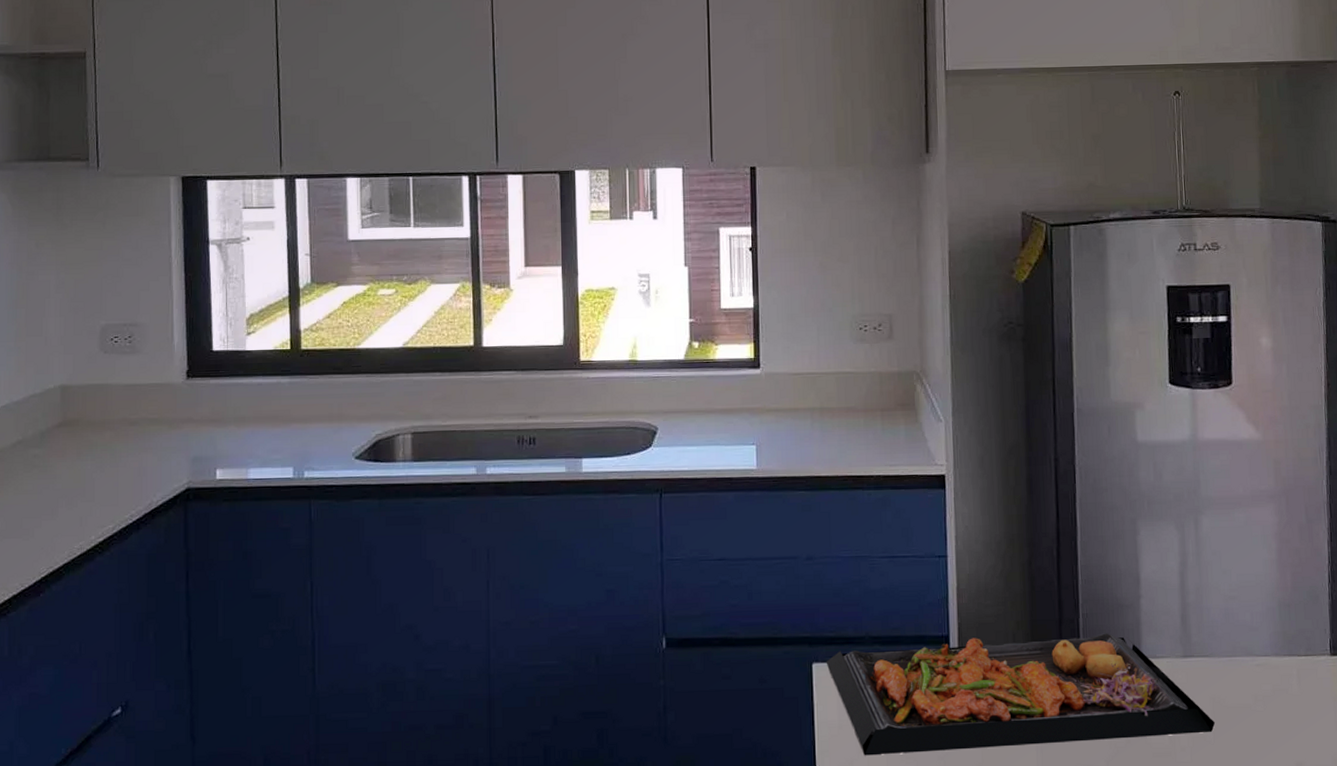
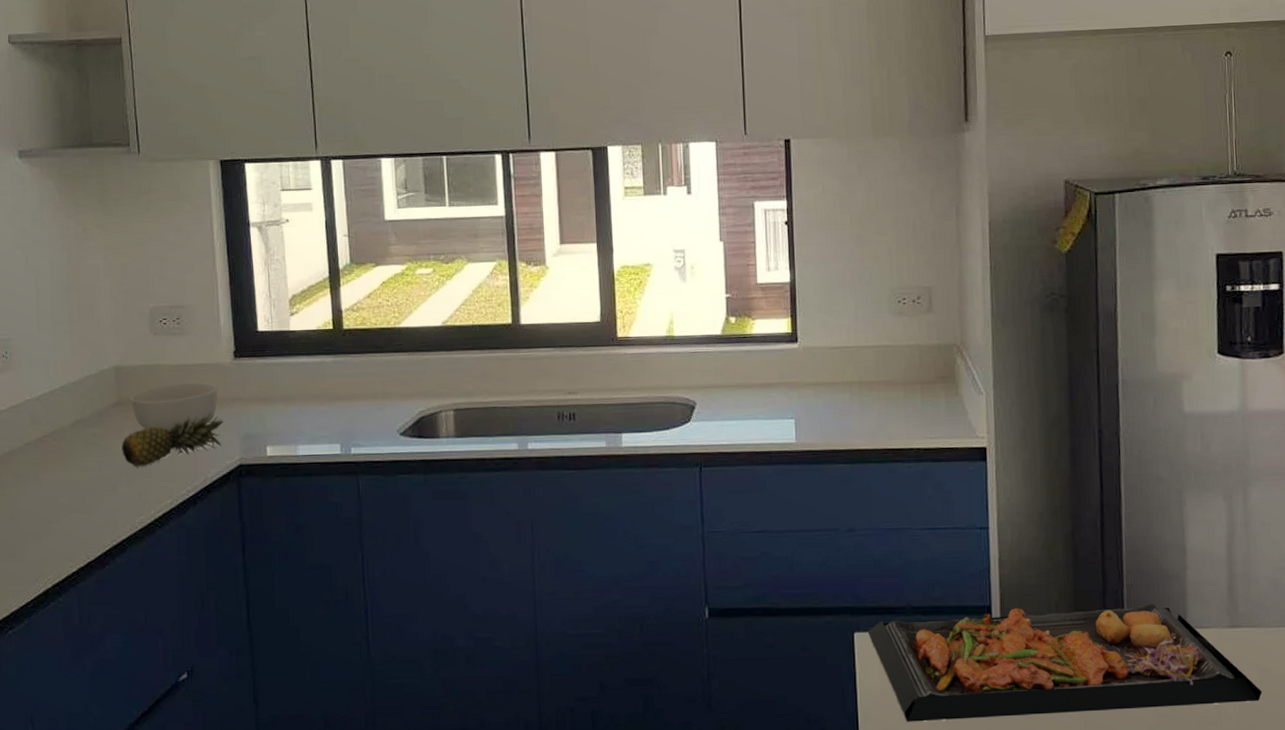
fruit: none [64,431,173,489] -> present [122,410,224,466]
bowl: none [75,402,168,453] -> present [130,382,218,432]

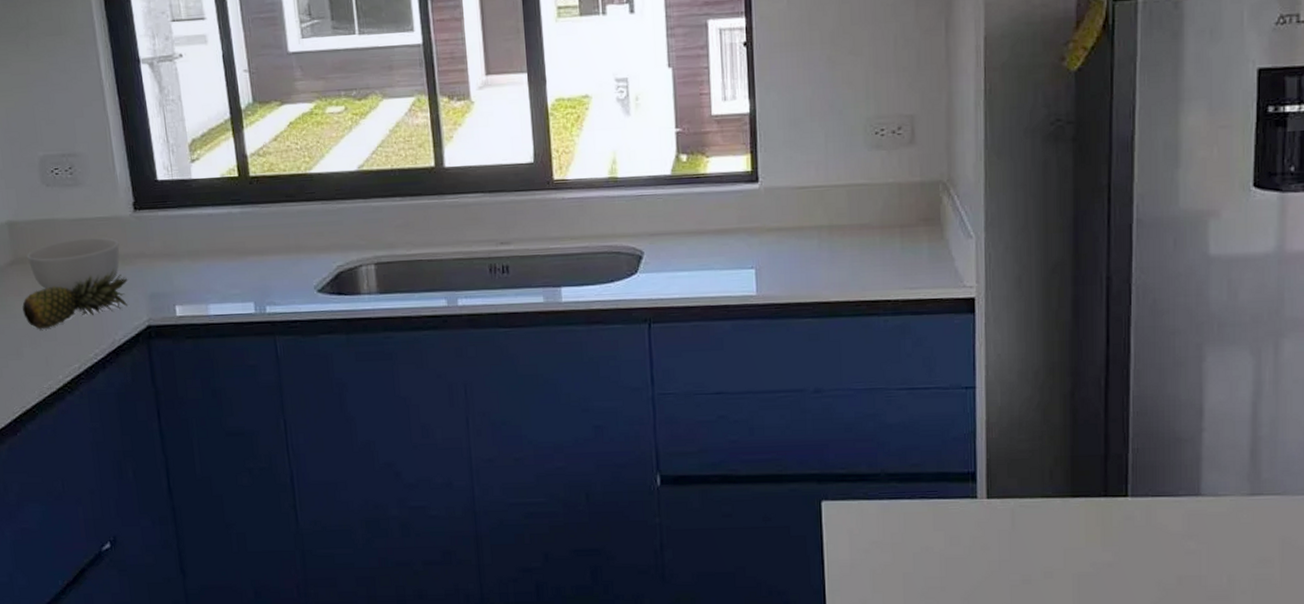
food platter: present [867,603,1263,722] -> none [836,469,1284,596]

